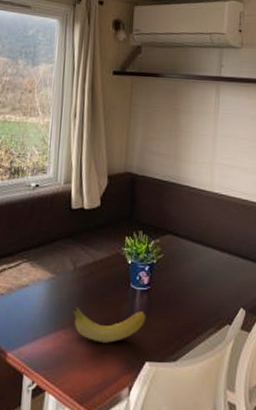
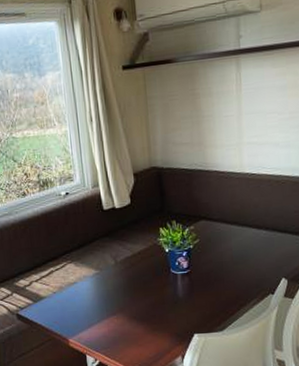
fruit: present [72,307,146,343] -> none [119,291,190,323]

